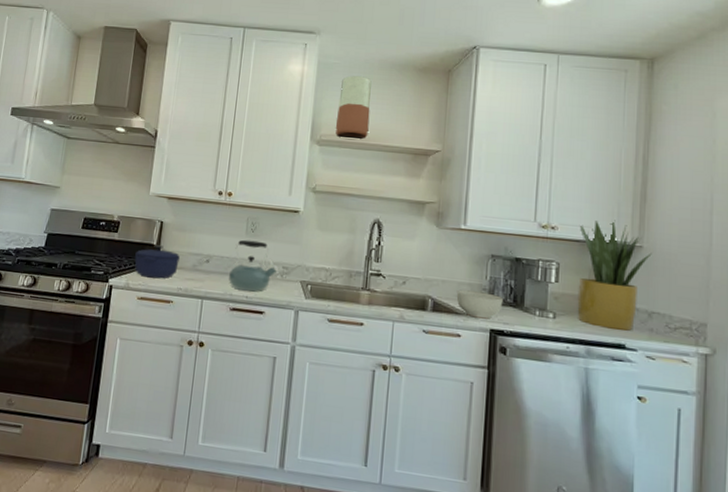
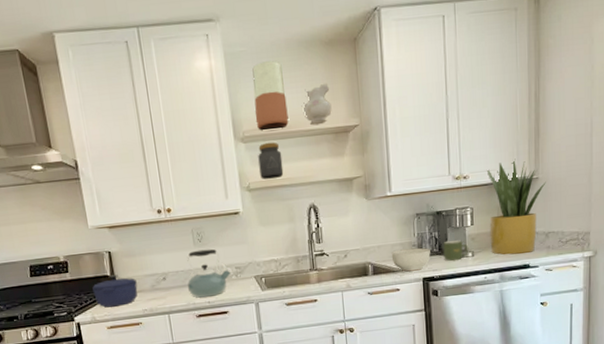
jar: none [328,149,355,187] -> present [258,142,284,180]
ceramic pitcher: none [384,106,415,143] -> present [301,84,332,126]
mug: none [518,293,549,320] -> present [443,240,468,262]

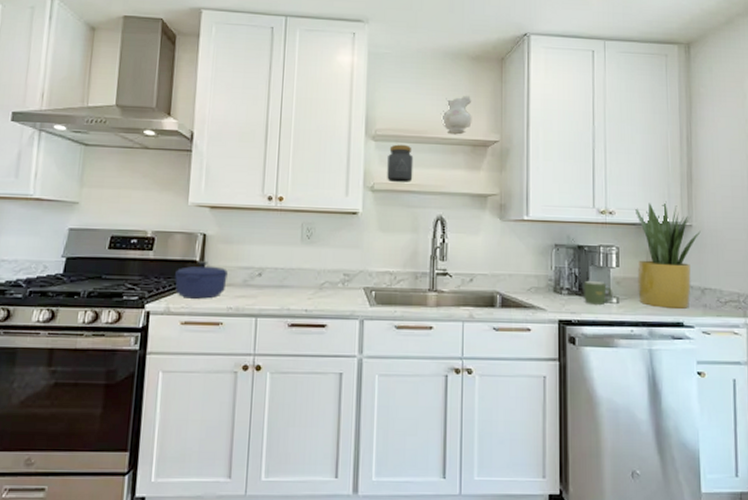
kettle: present [186,249,233,298] -> none [284,247,340,304]
vase: present [252,61,289,132] -> none [391,66,426,134]
bowl: present [391,247,431,272] -> none [524,282,569,310]

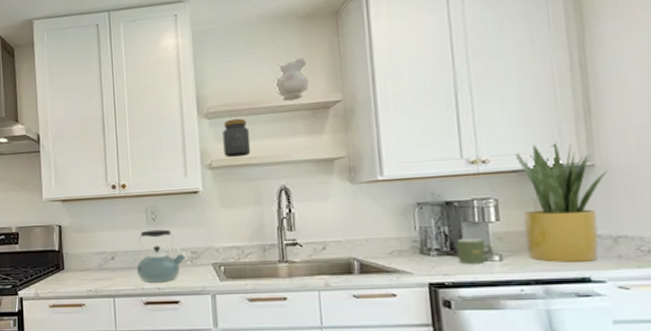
cooking pot: present [174,261,228,299] -> none [38,250,84,284]
kettle: none [284,247,340,304] -> present [136,229,188,283]

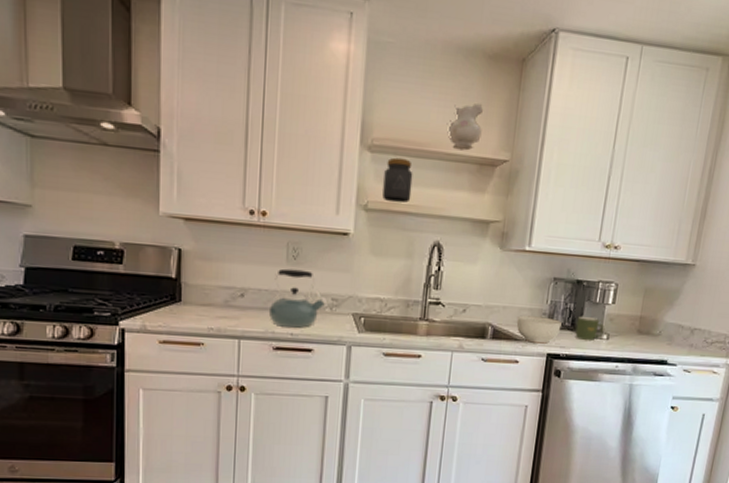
bowl: none [384,244,439,274] -> present [516,315,562,344]
planter: present [516,142,608,263] -> none [629,239,703,347]

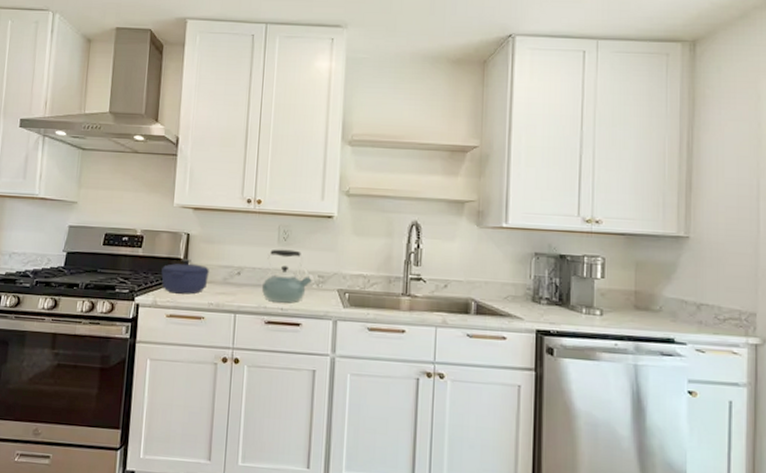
cooking pot: none [148,278,207,318] -> present [160,259,209,294]
jar: present [382,157,413,204] -> none [362,149,390,188]
ceramic pitcher: present [446,104,483,151] -> none [418,100,451,140]
bowl: present [516,315,562,344] -> none [500,290,548,320]
mug: present [575,315,604,342] -> none [564,290,596,318]

